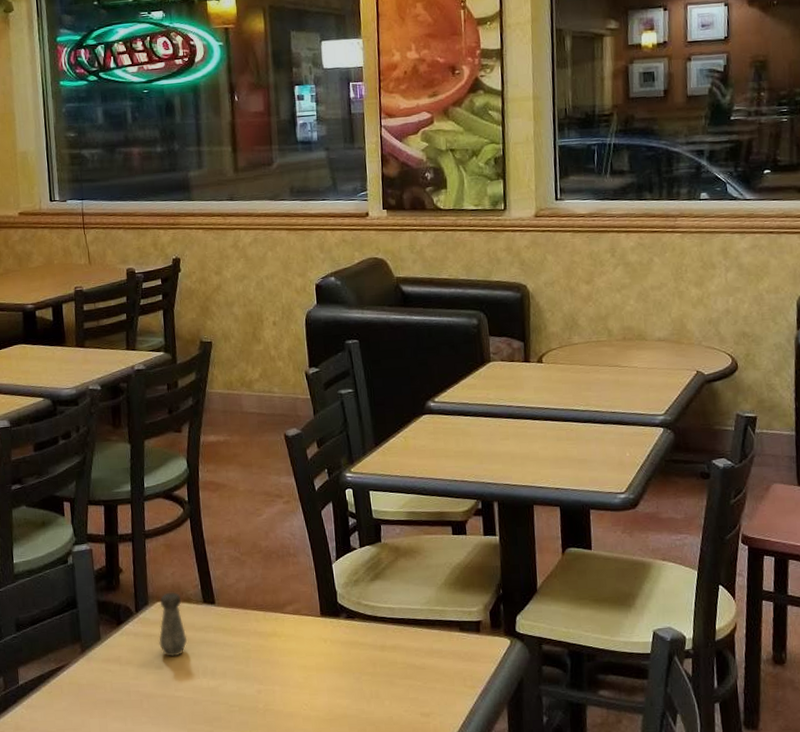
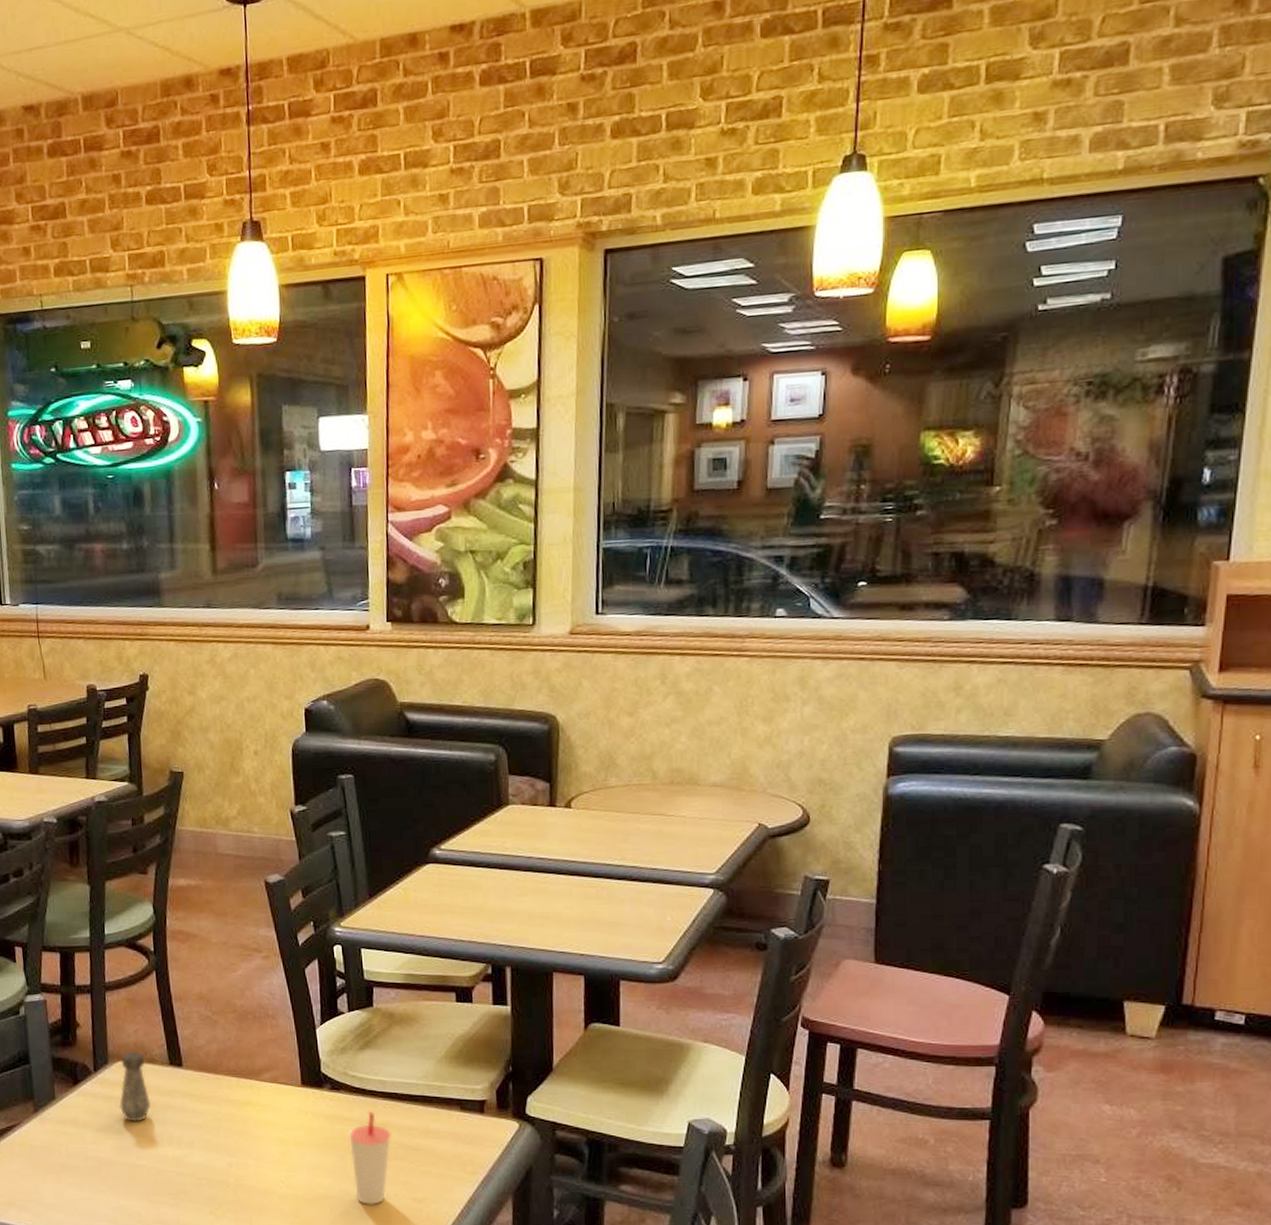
cup: none [363,636,402,721] -> present [348,1111,393,1205]

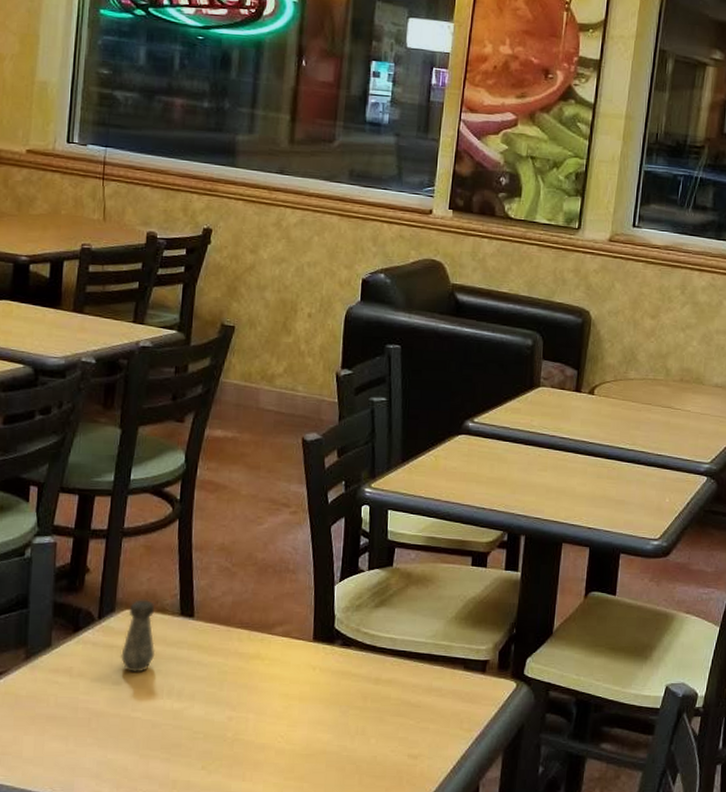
cup: present [348,1111,393,1205] -> none [353,668,397,761]

